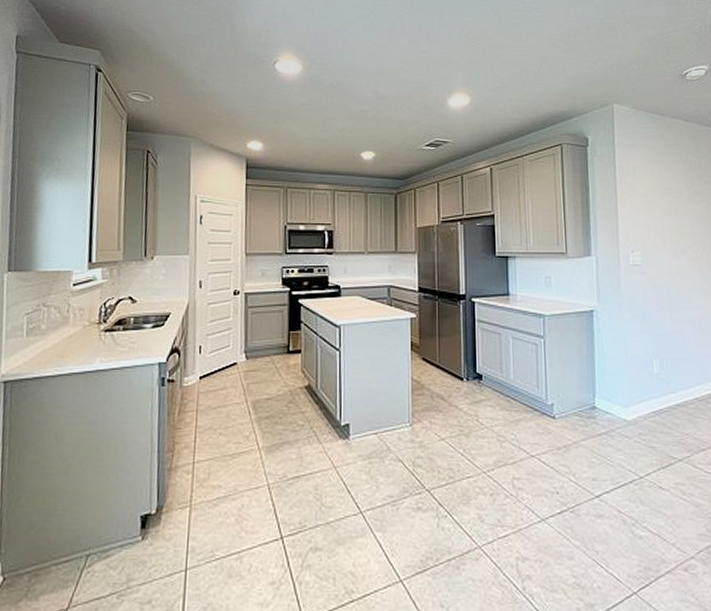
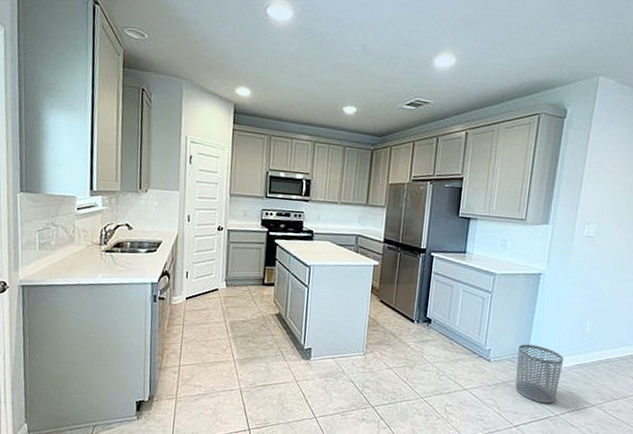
waste bin: none [584,393,637,464] -> present [515,344,563,404]

